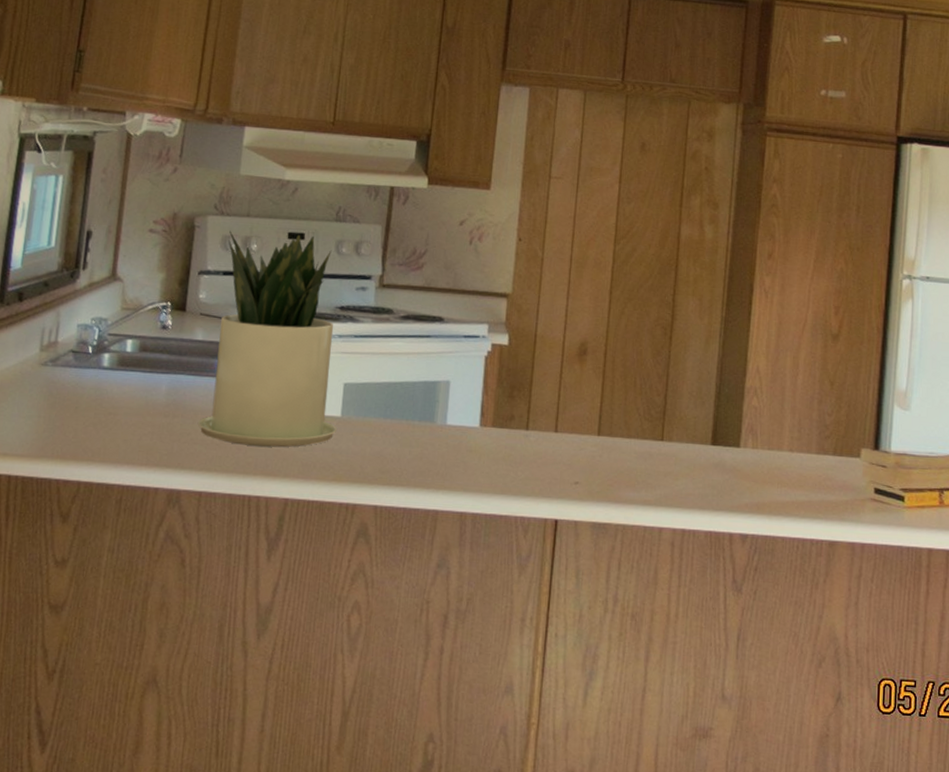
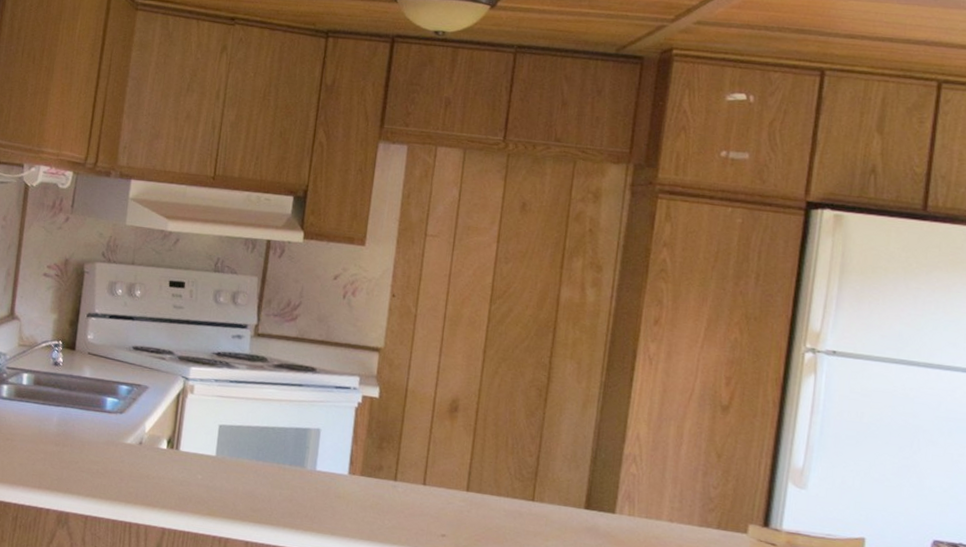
planter: present [197,231,338,448] -> none [84,277,212,481]

